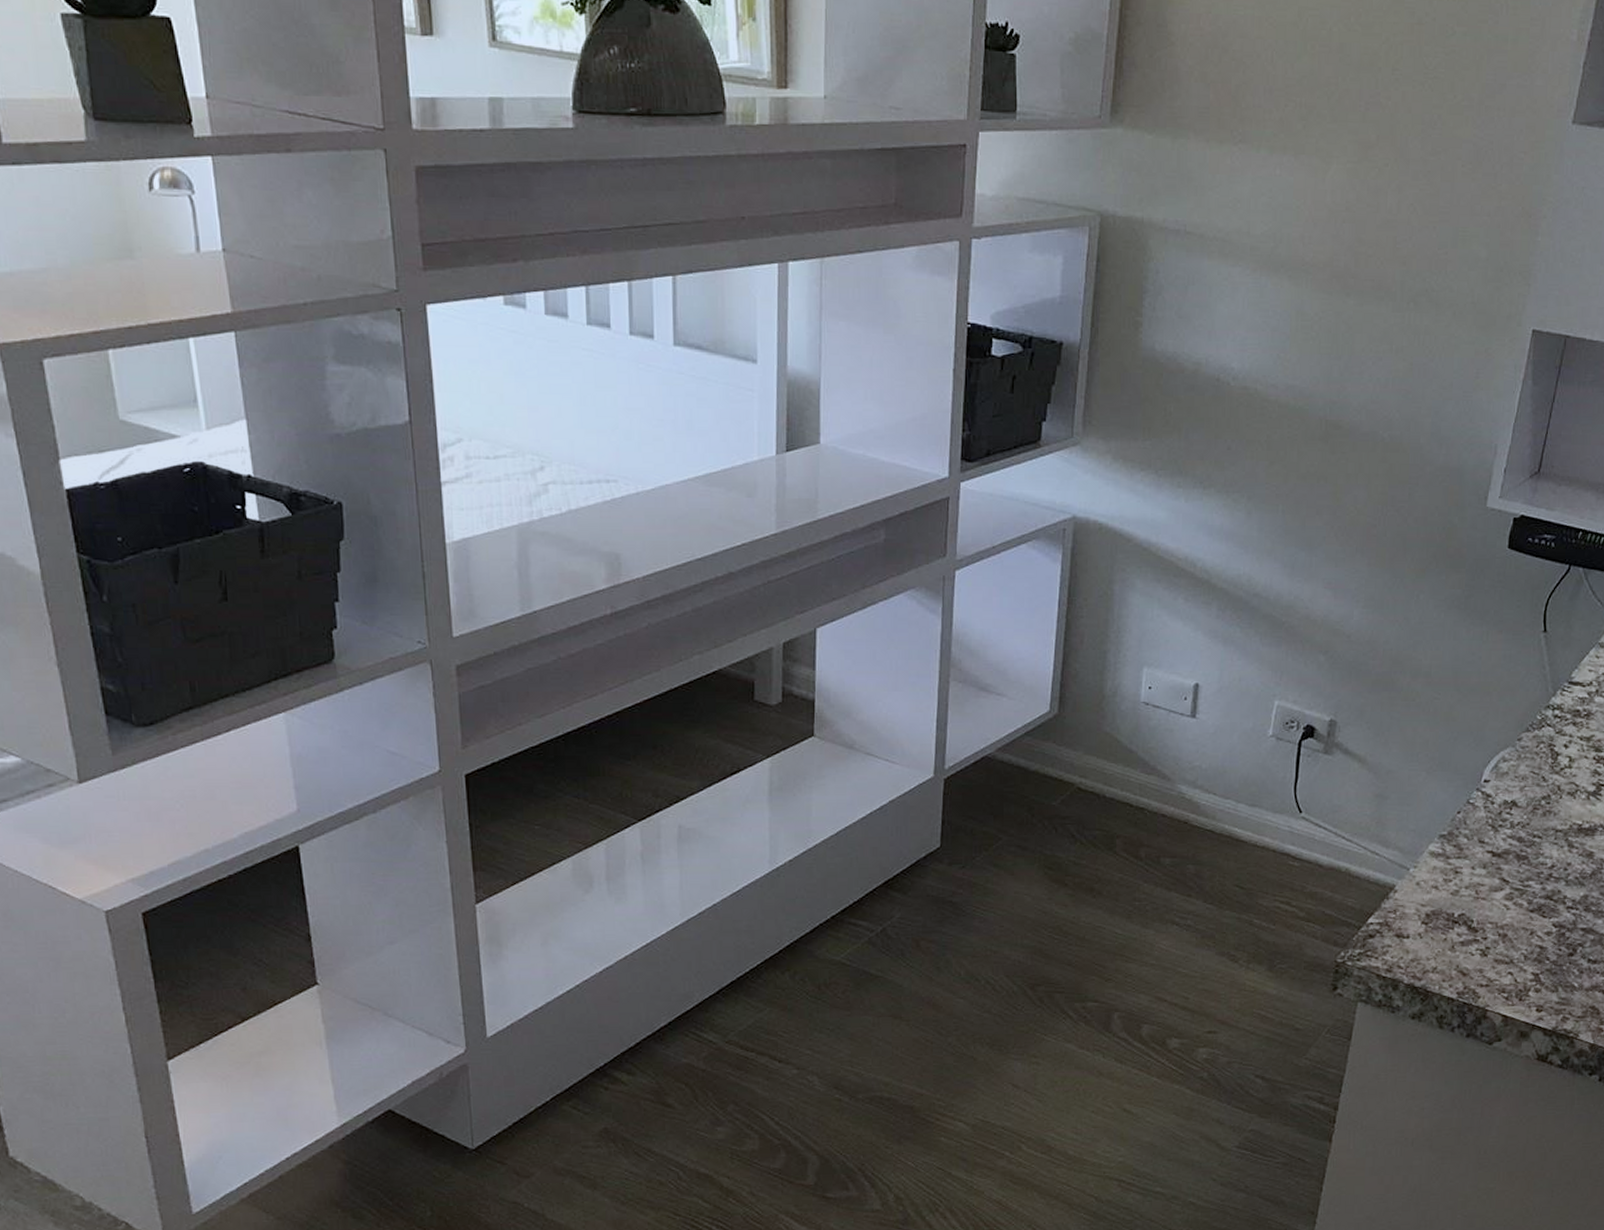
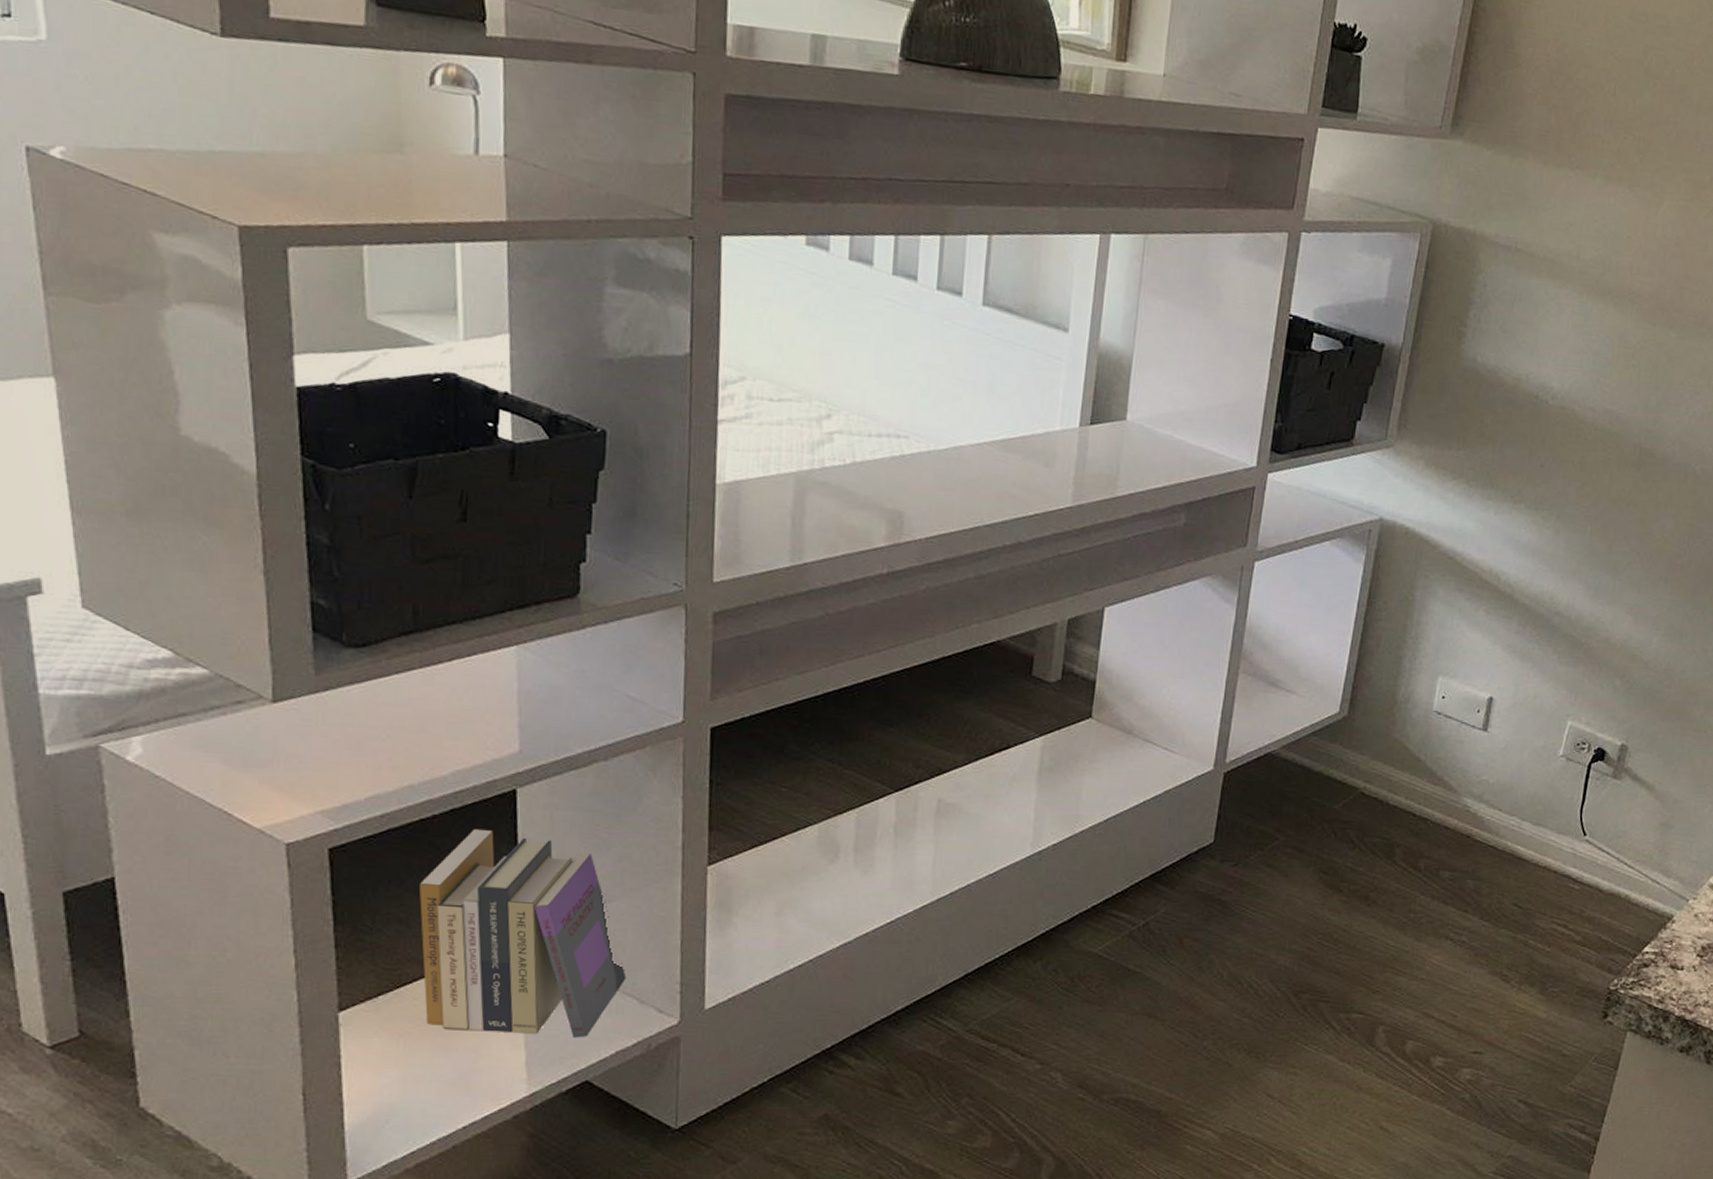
books: none [223,885,415,1071] -> present [418,828,627,1038]

